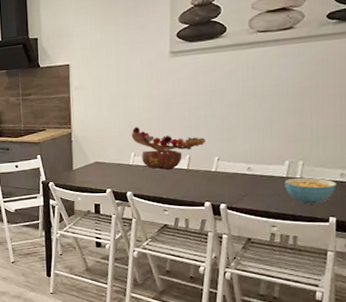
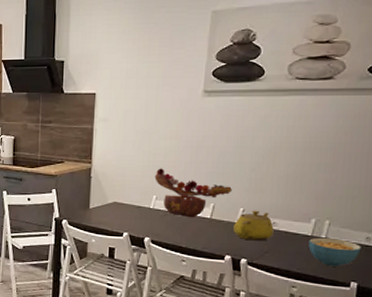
teapot: none [210,157,250,187] -> present [233,210,274,241]

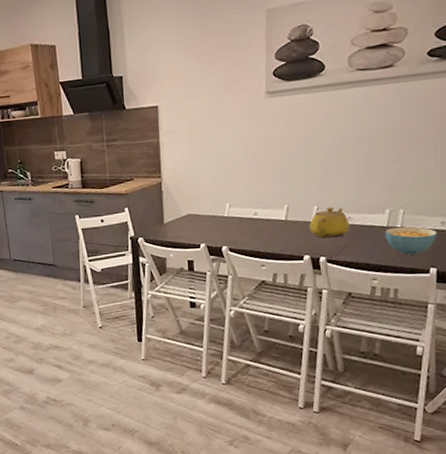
flower arrangement: present [154,168,232,218] -> none [226,175,304,222]

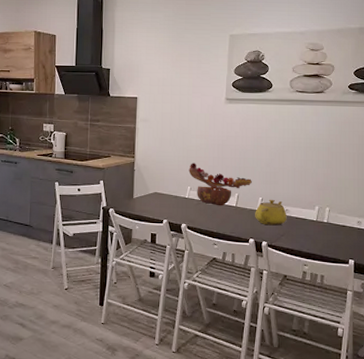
flower arrangement: none [226,175,304,222] -> present [188,163,252,206]
cereal bowl: present [385,227,437,255] -> none [315,222,355,247]

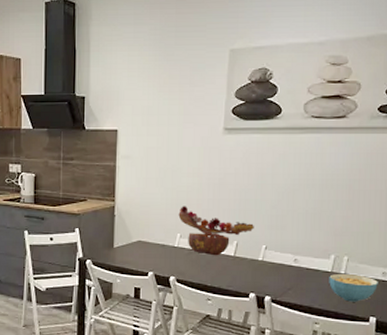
teapot: present [255,199,287,226] -> none [257,247,296,278]
cereal bowl: none [315,222,355,247] -> present [329,273,378,302]

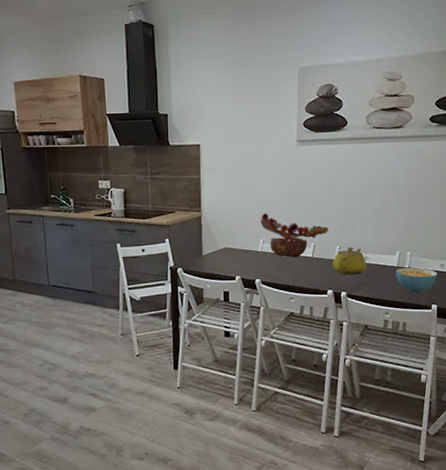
teapot: none [257,247,296,278] -> present [333,247,367,275]

